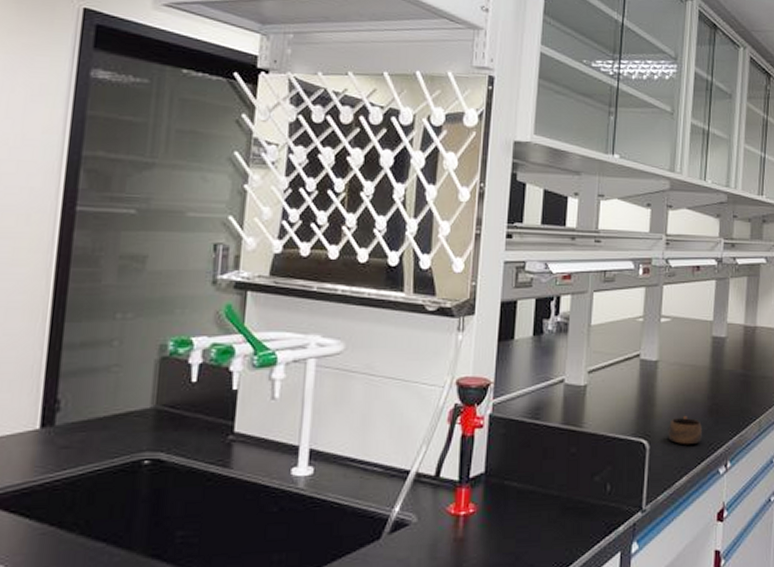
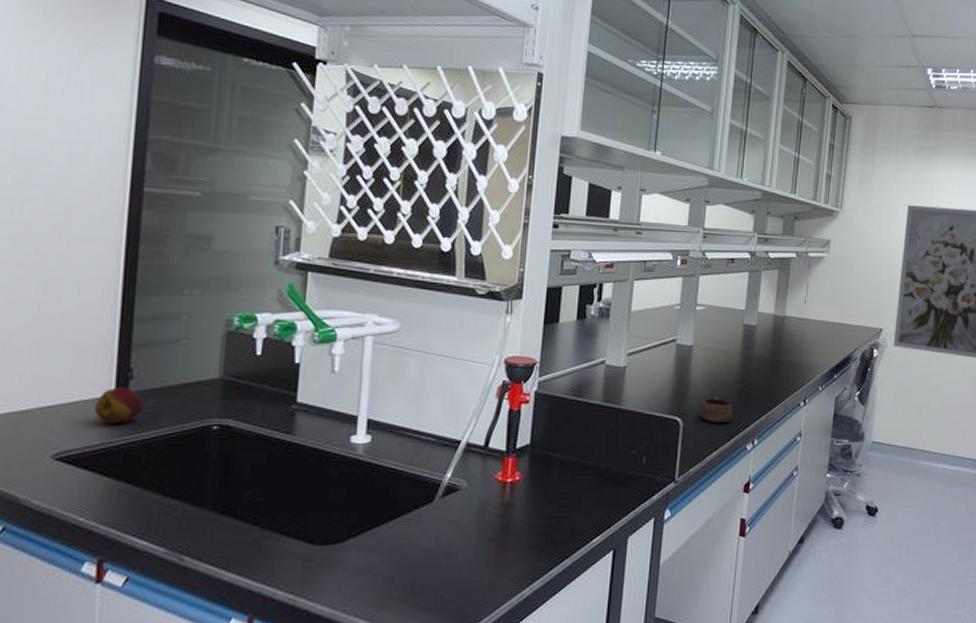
fruit: none [17,419,72,461] -> present [94,386,145,424]

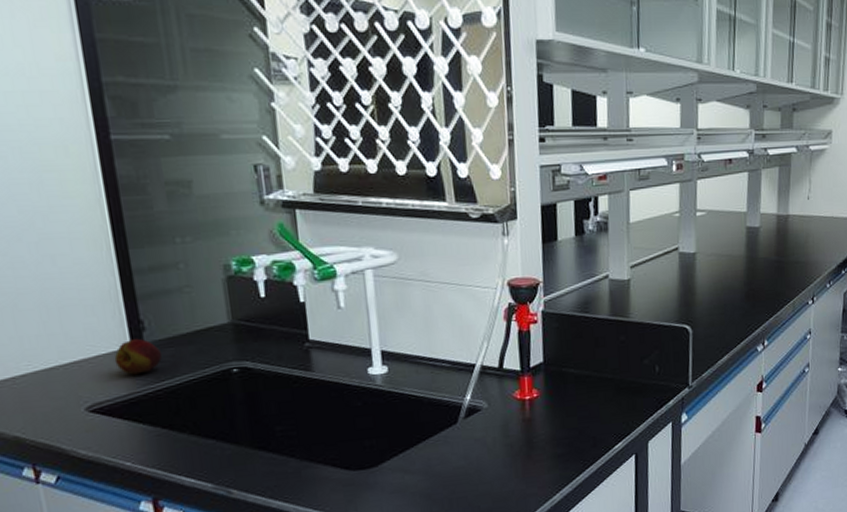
cup: present [700,396,732,424] -> none [708,301,740,328]

